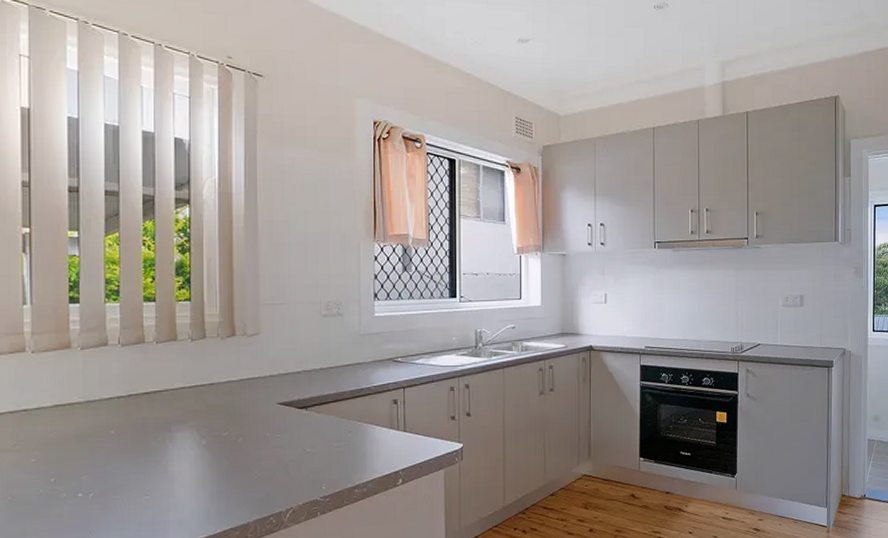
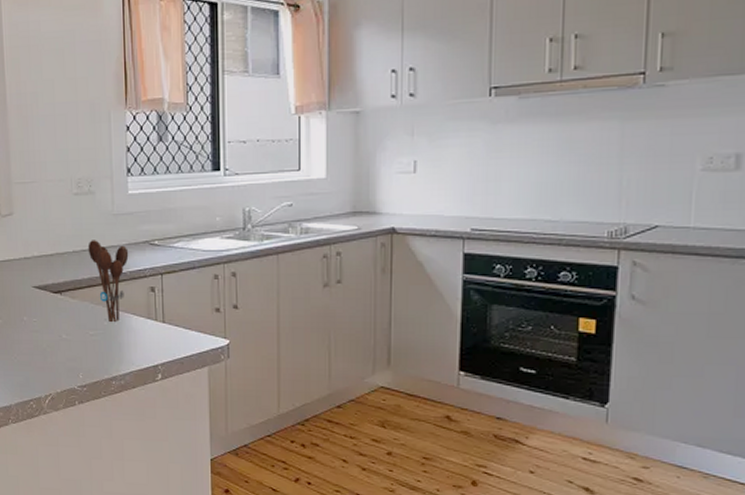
utensil holder: none [334,358,374,435] -> present [87,240,129,323]

